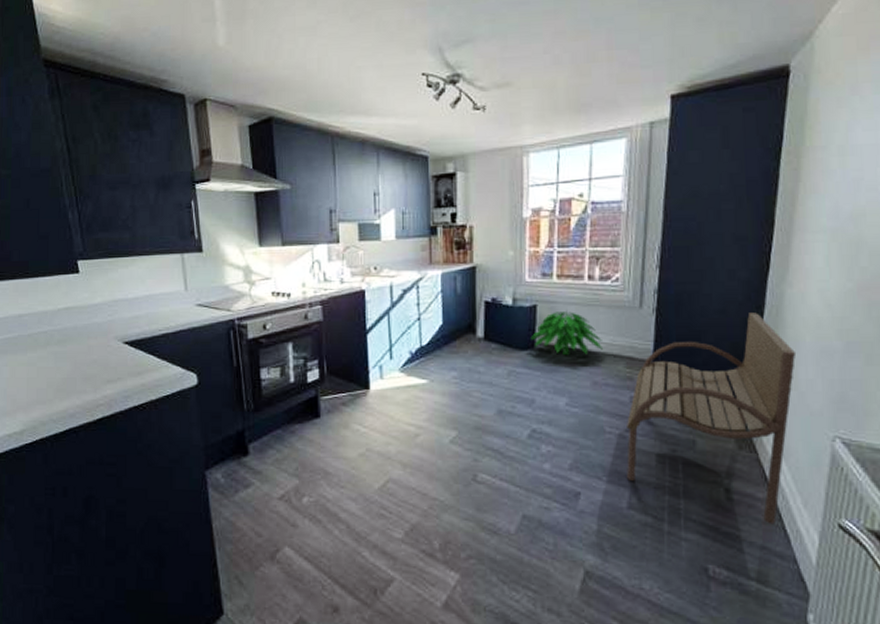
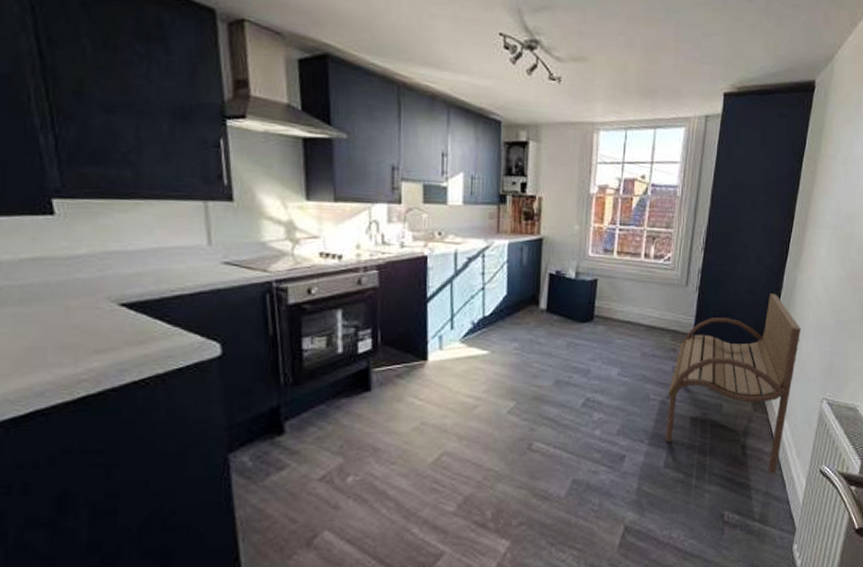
indoor plant: present [530,310,602,356] -> none [590,285,653,329]

